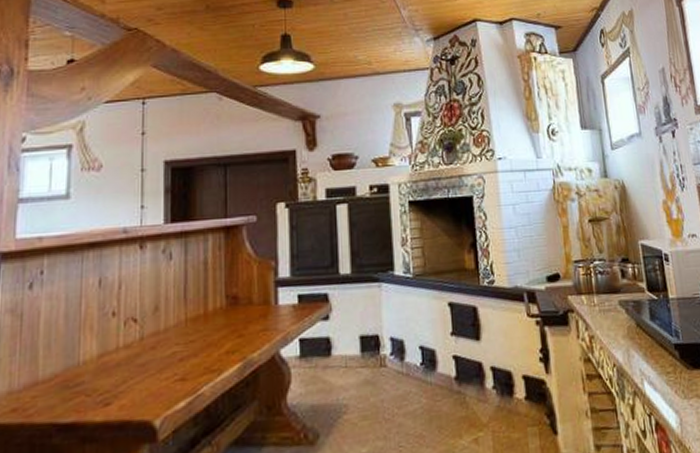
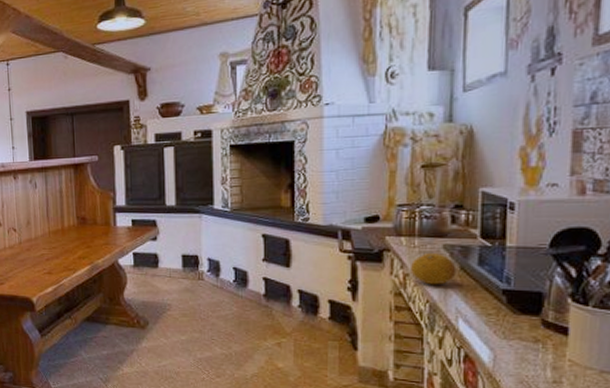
fruit: none [593,311,634,347] -> present [409,253,457,285]

